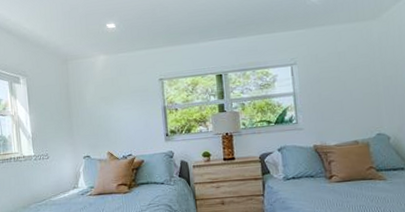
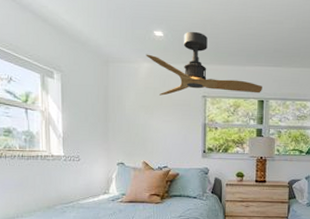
ceiling fan: none [101,17,219,85] -> present [146,31,262,96]

